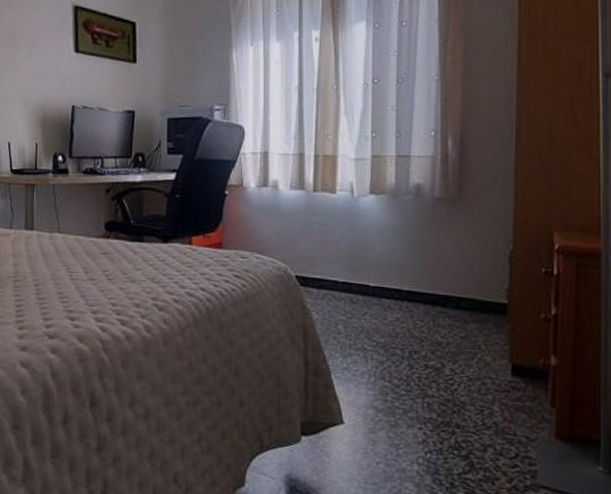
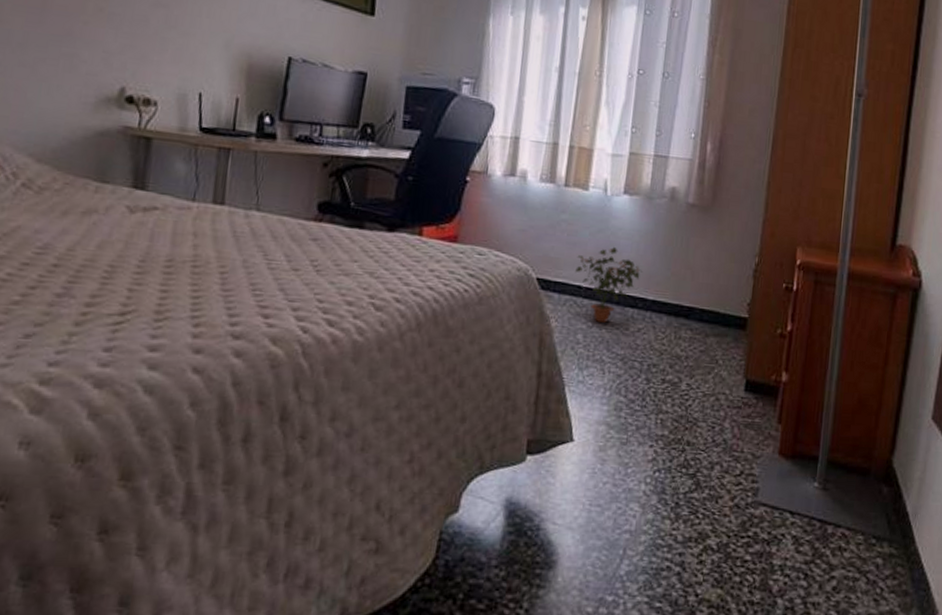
potted plant: none [331,243,396,315] -> present [575,246,643,324]

